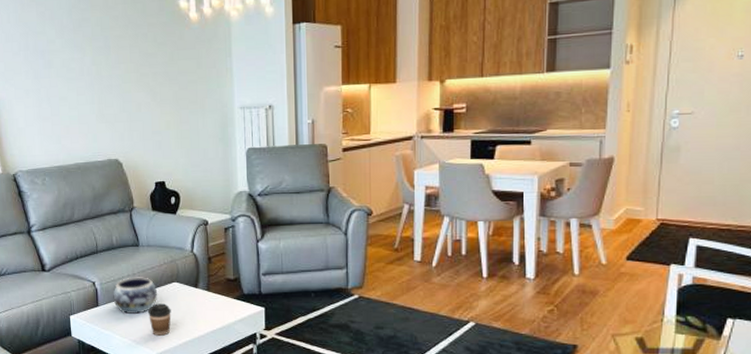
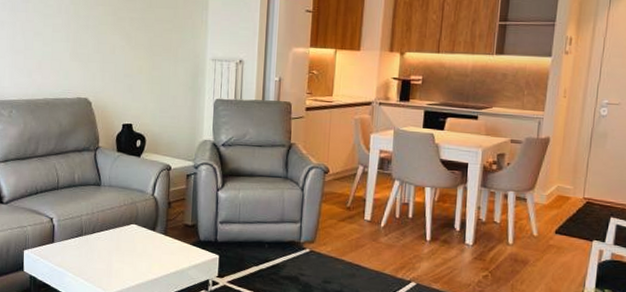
decorative bowl: present [113,277,158,314] -> none [69,215,115,253]
coffee cup: present [148,303,171,336] -> none [104,244,127,277]

